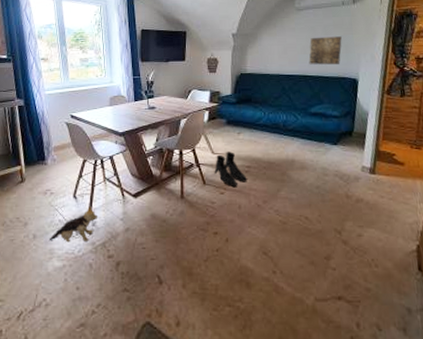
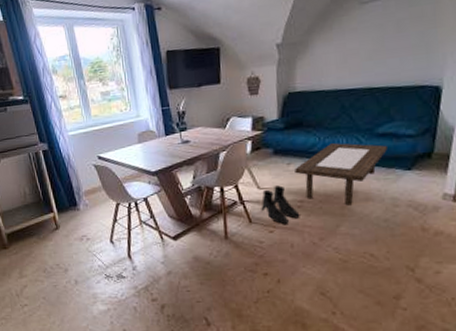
plush toy: present [49,206,98,243] -> none [90,251,138,287]
coffee table: none [244,118,318,173] -> present [295,143,387,206]
wall art: present [308,36,342,65] -> none [375,32,421,74]

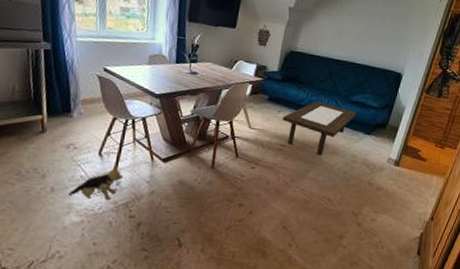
plush toy: none [90,251,138,287] -> present [68,165,124,201]
boots: present [261,185,300,224] -> none [248,128,280,163]

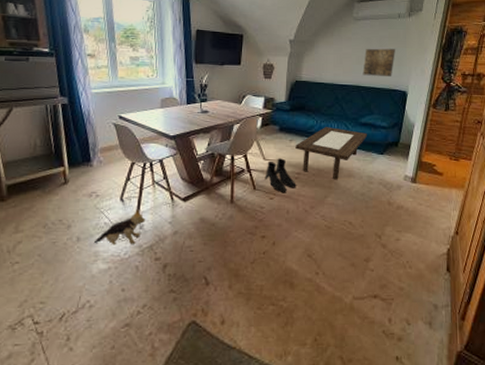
boots: none [248,128,280,163] -> present [264,158,296,192]
wall art: none [359,25,396,57] -> present [362,48,395,76]

